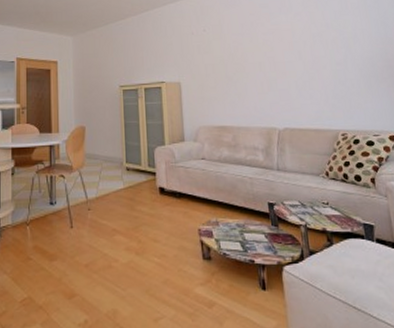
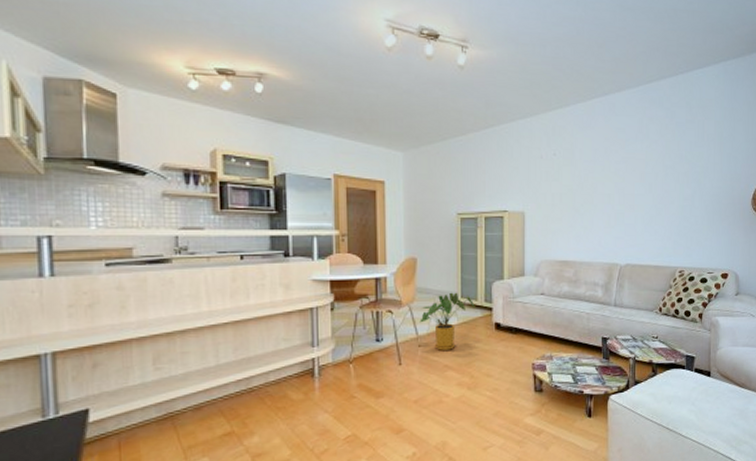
house plant: none [89,157,140,214] -> present [420,292,475,350]

